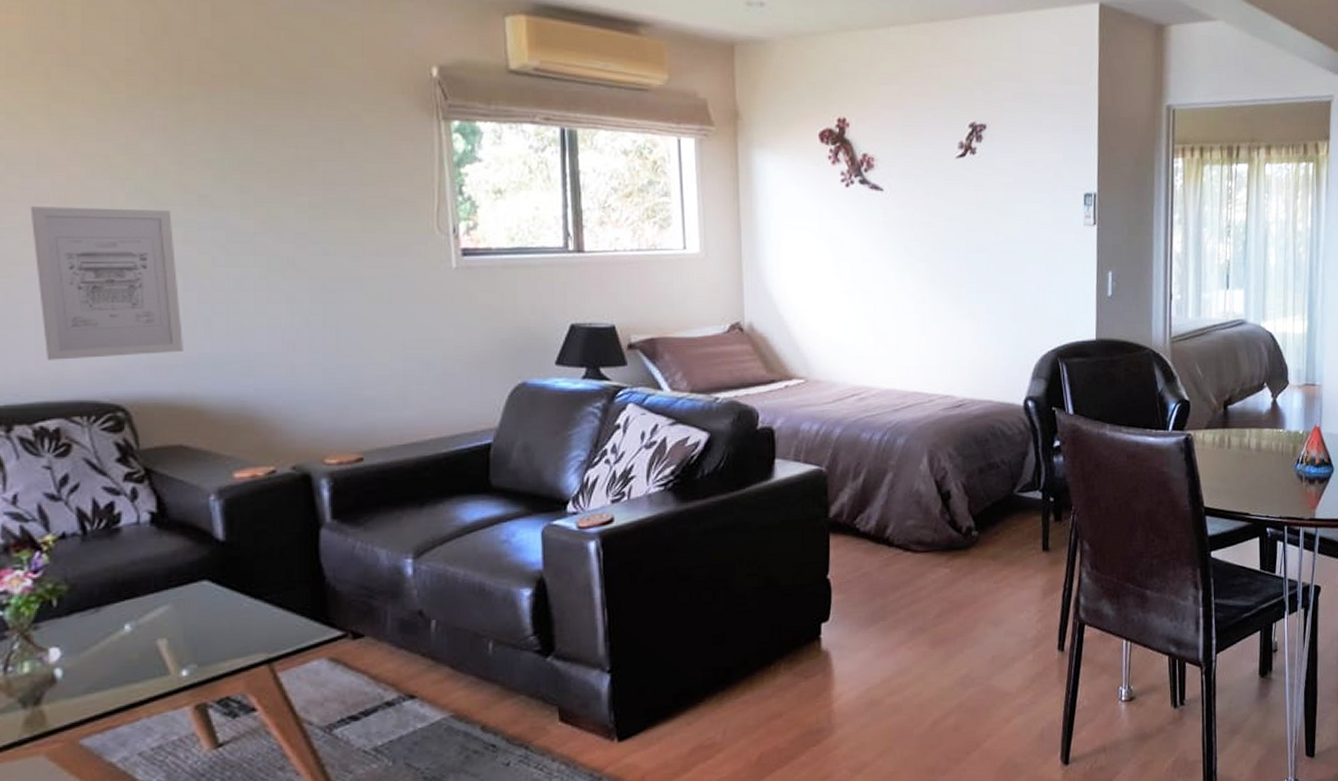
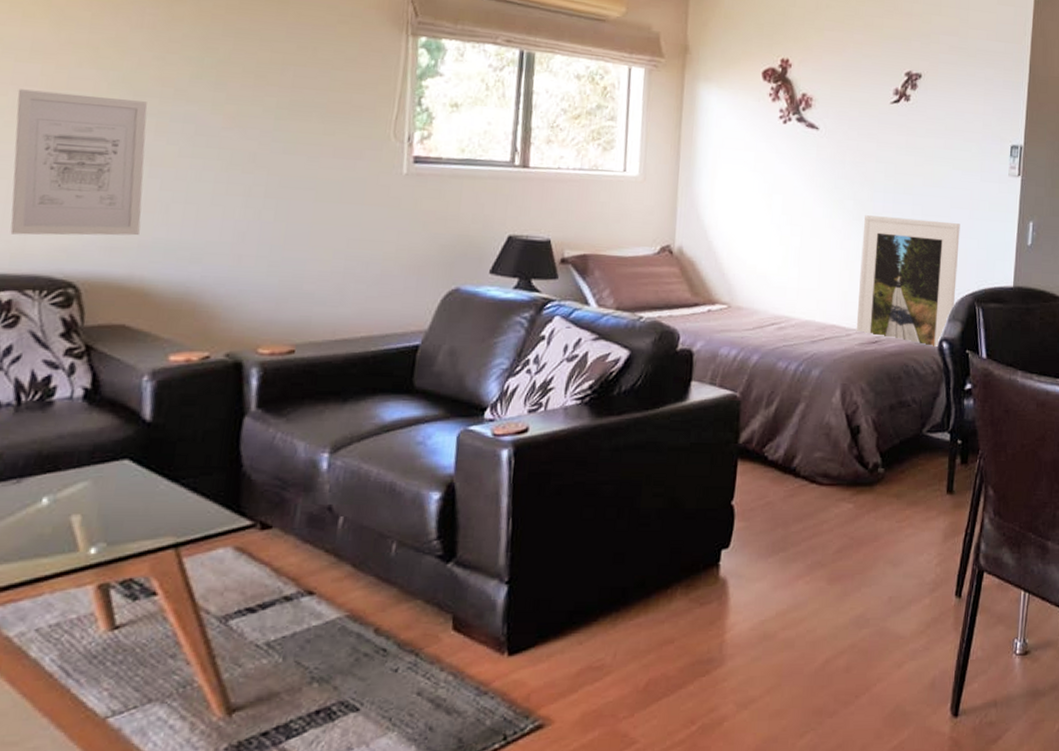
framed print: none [937,277,1038,406] -> present [855,215,960,347]

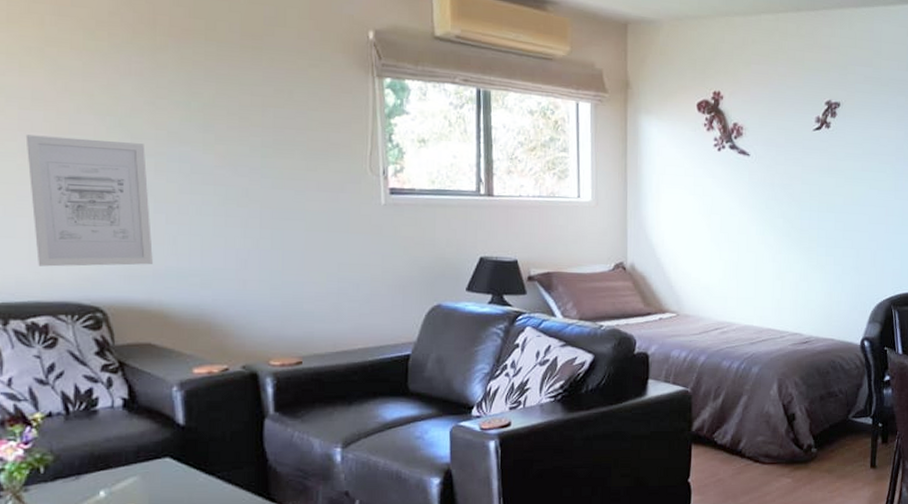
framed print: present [855,215,960,347] -> none [789,232,878,345]

